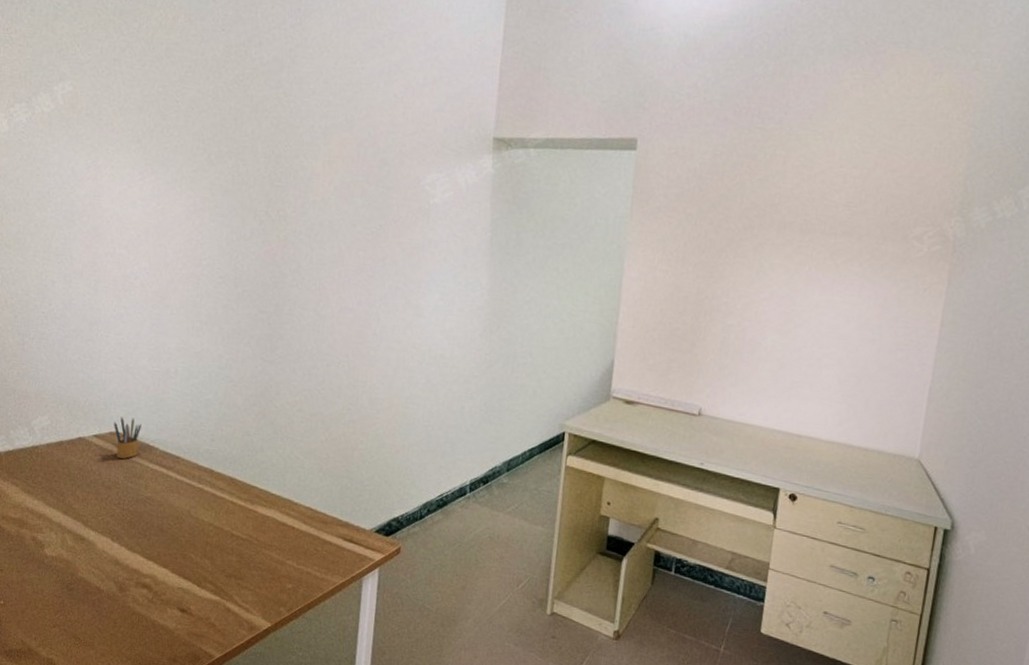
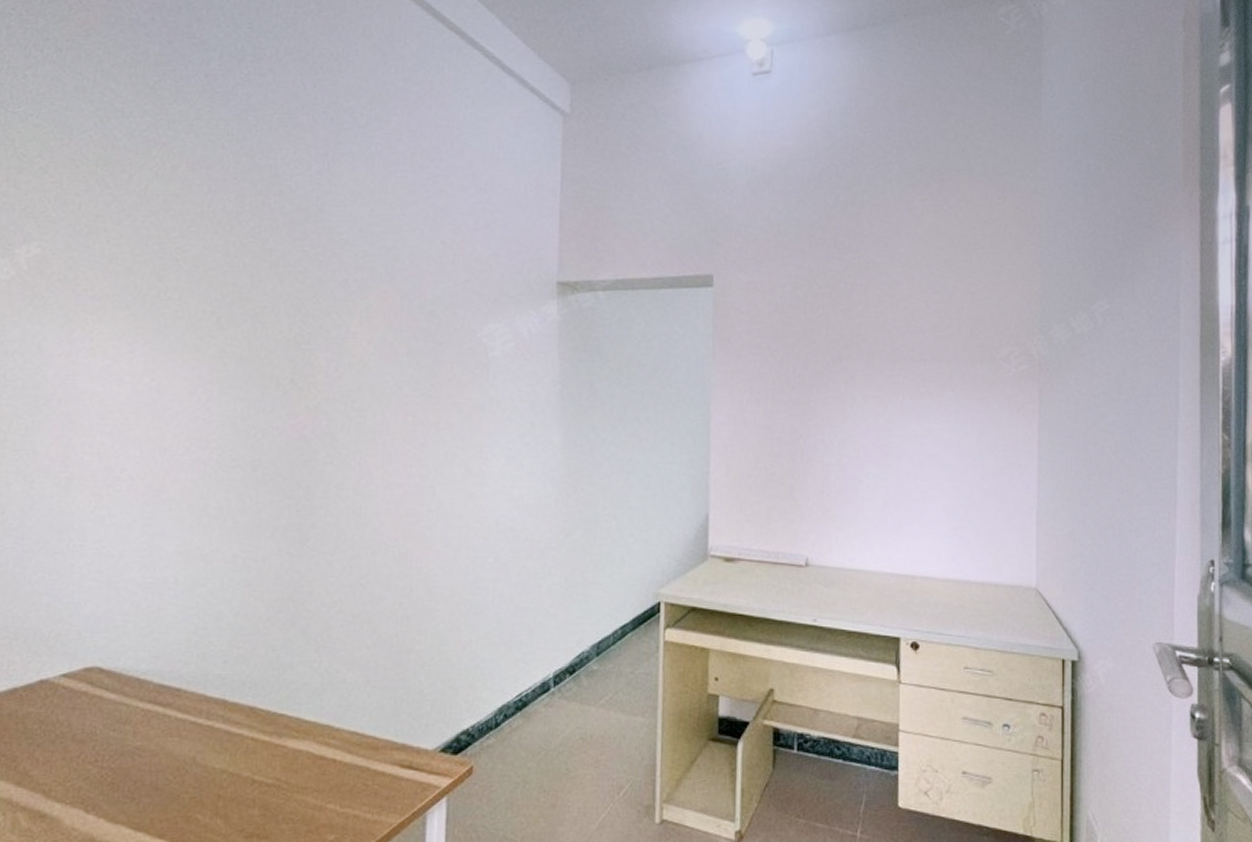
pencil box: present [114,416,142,459] -> none [90,646,129,700]

